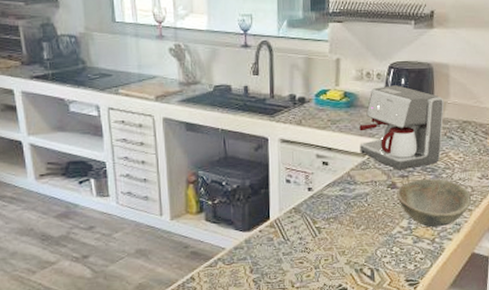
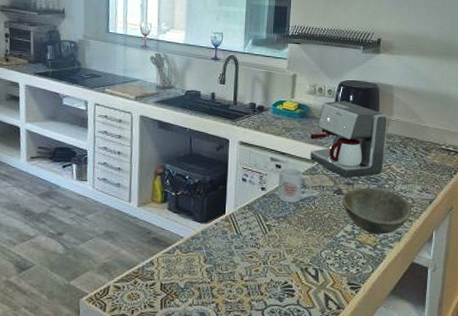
mug: none [326,164,363,202] -> present [277,167,312,203]

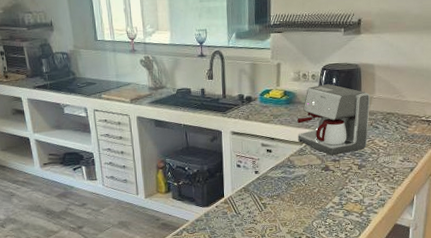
mug: present [277,167,312,203] -> none [269,151,301,182]
bowl: present [342,188,411,235] -> none [330,162,394,203]

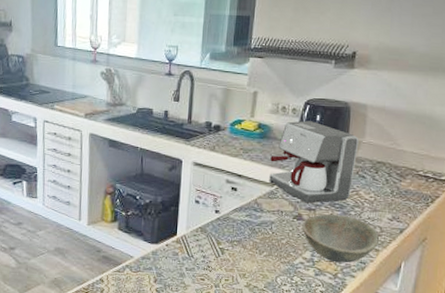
bowl: none [330,162,394,203] -> present [302,214,379,263]

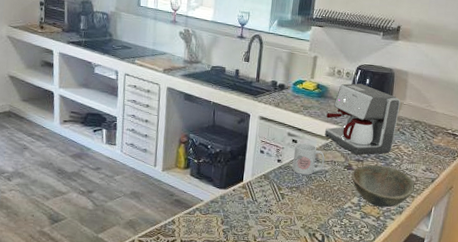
mug: none [232,190,270,227] -> present [292,142,325,175]

